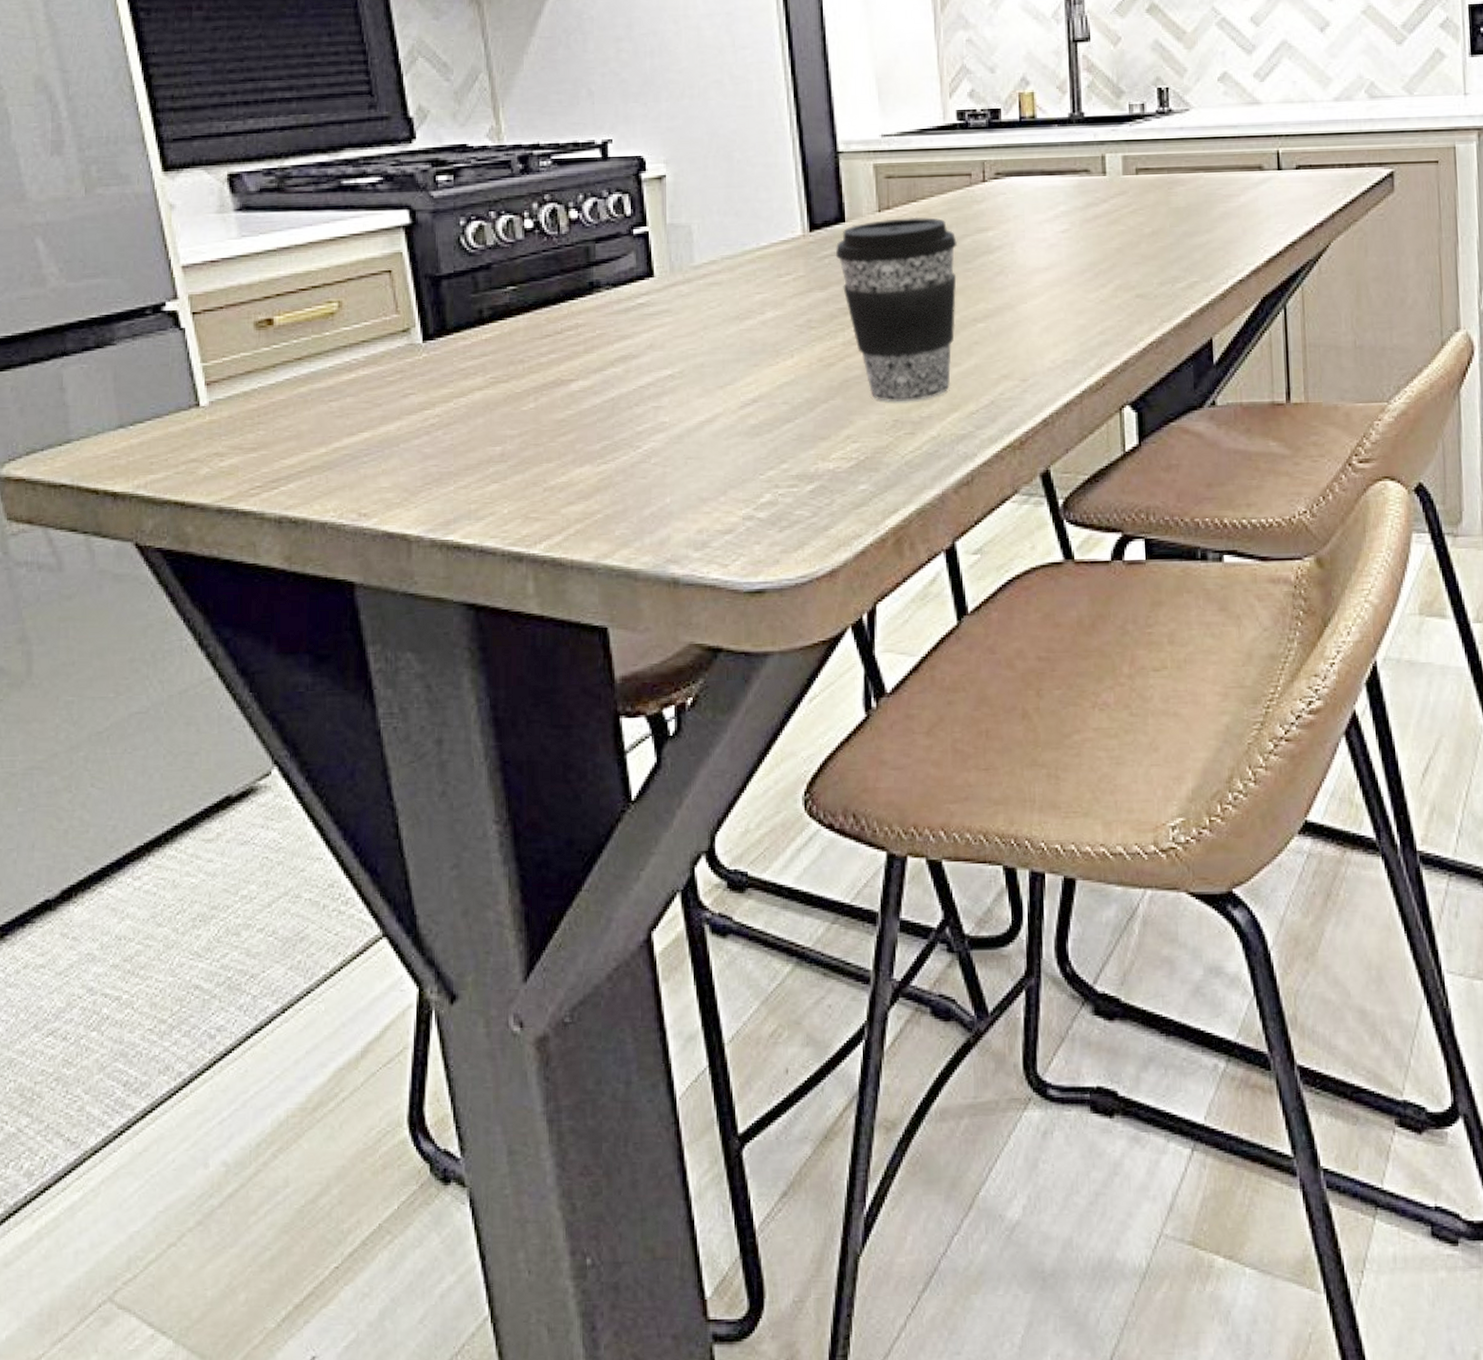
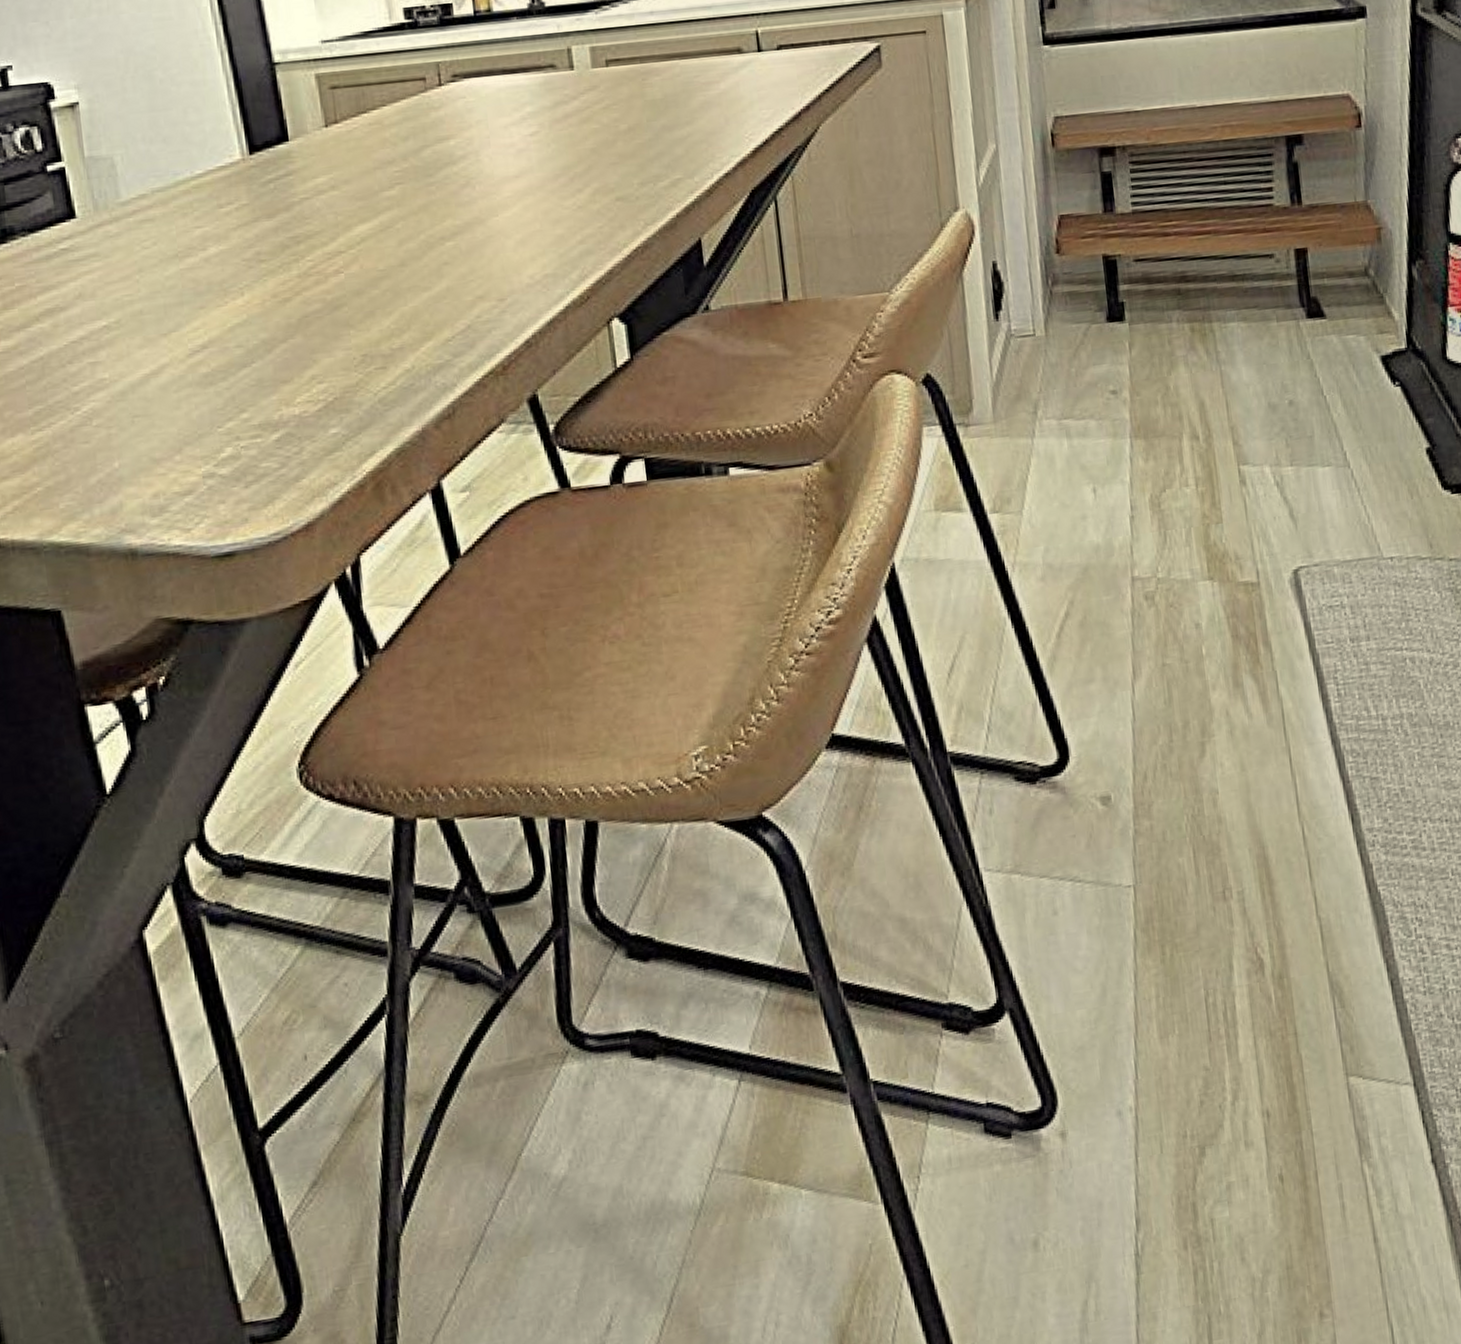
coffee cup: present [835,217,957,403] -> none [280,129,422,336]

